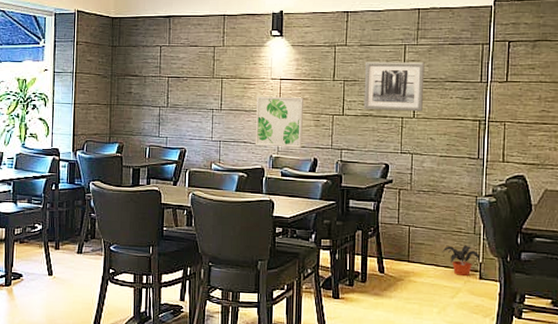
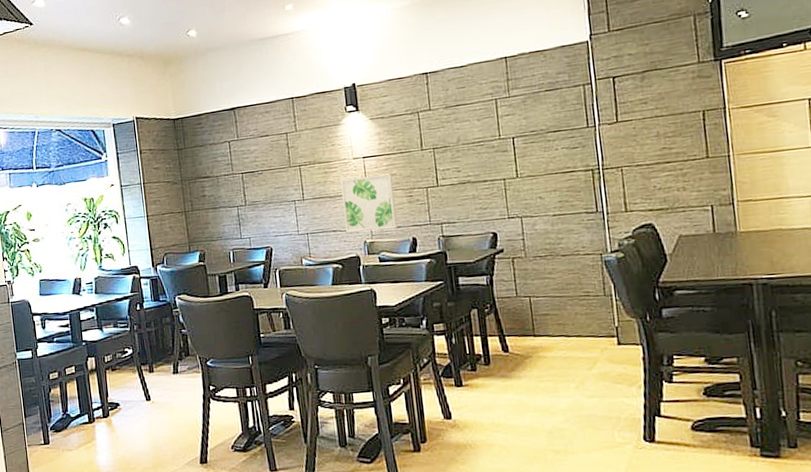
wall art: present [363,61,425,112] -> none [454,115,526,176]
potted plant: present [442,245,480,276] -> none [571,309,615,344]

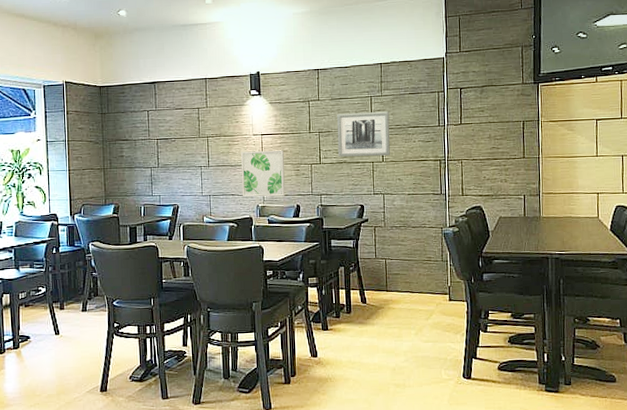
wall art: none [454,115,526,176] -> present [337,111,390,157]

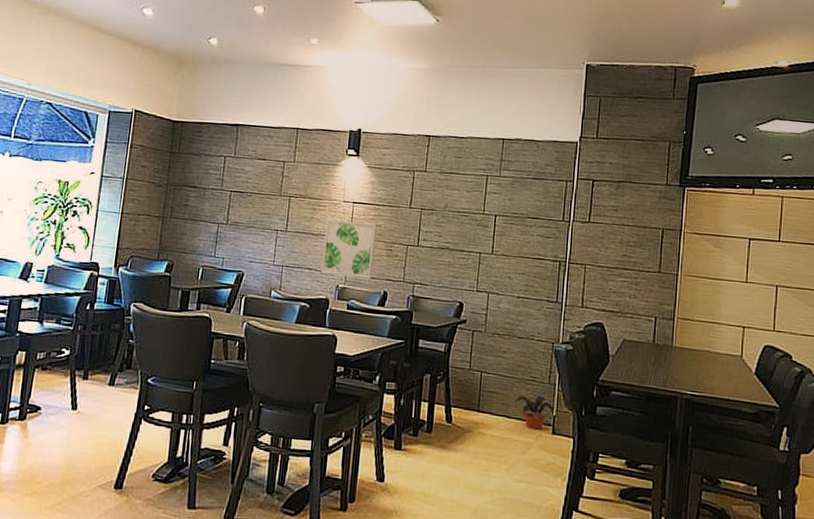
wall art: present [337,111,390,157] -> none [440,190,507,248]
potted plant: none [415,271,448,299] -> present [514,395,554,430]

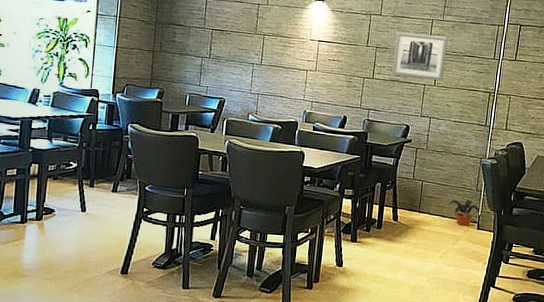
wall art: present [320,219,377,279] -> none [290,55,338,106]
wall art: none [440,190,507,248] -> present [391,31,448,81]

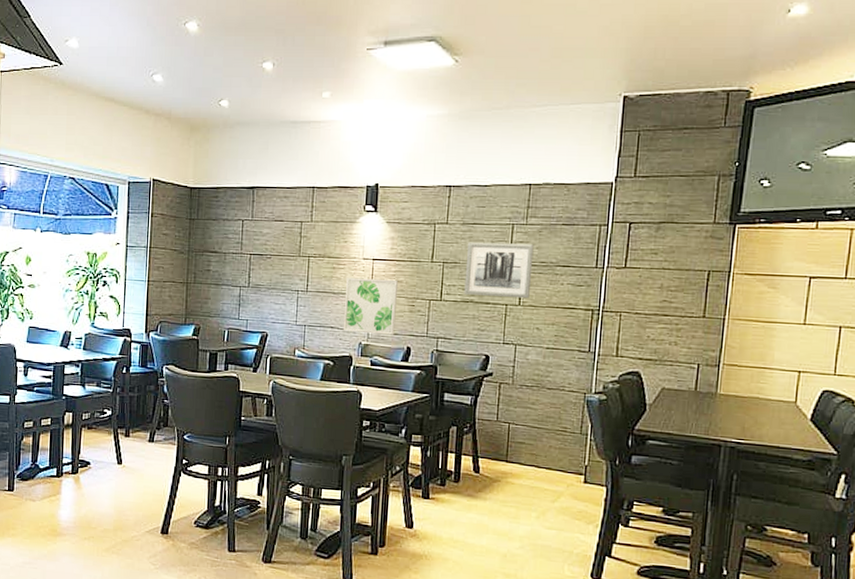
wall art: none [290,55,338,106] -> present [343,277,398,335]
potted plant: present [448,199,479,226] -> none [544,445,586,479]

